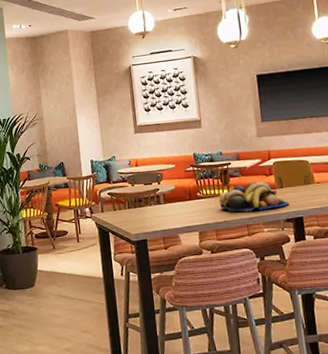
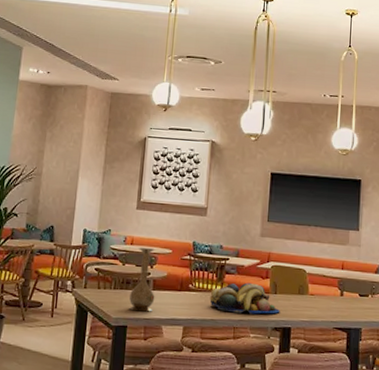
vase: none [143,166,168,225] -> present [129,248,155,312]

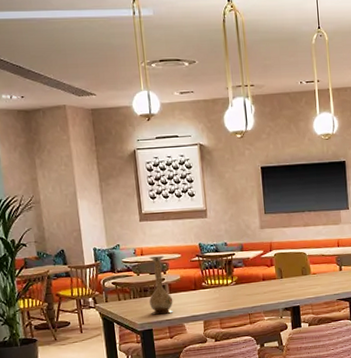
fruit bowl: present [209,282,280,315] -> none [223,272,288,301]

